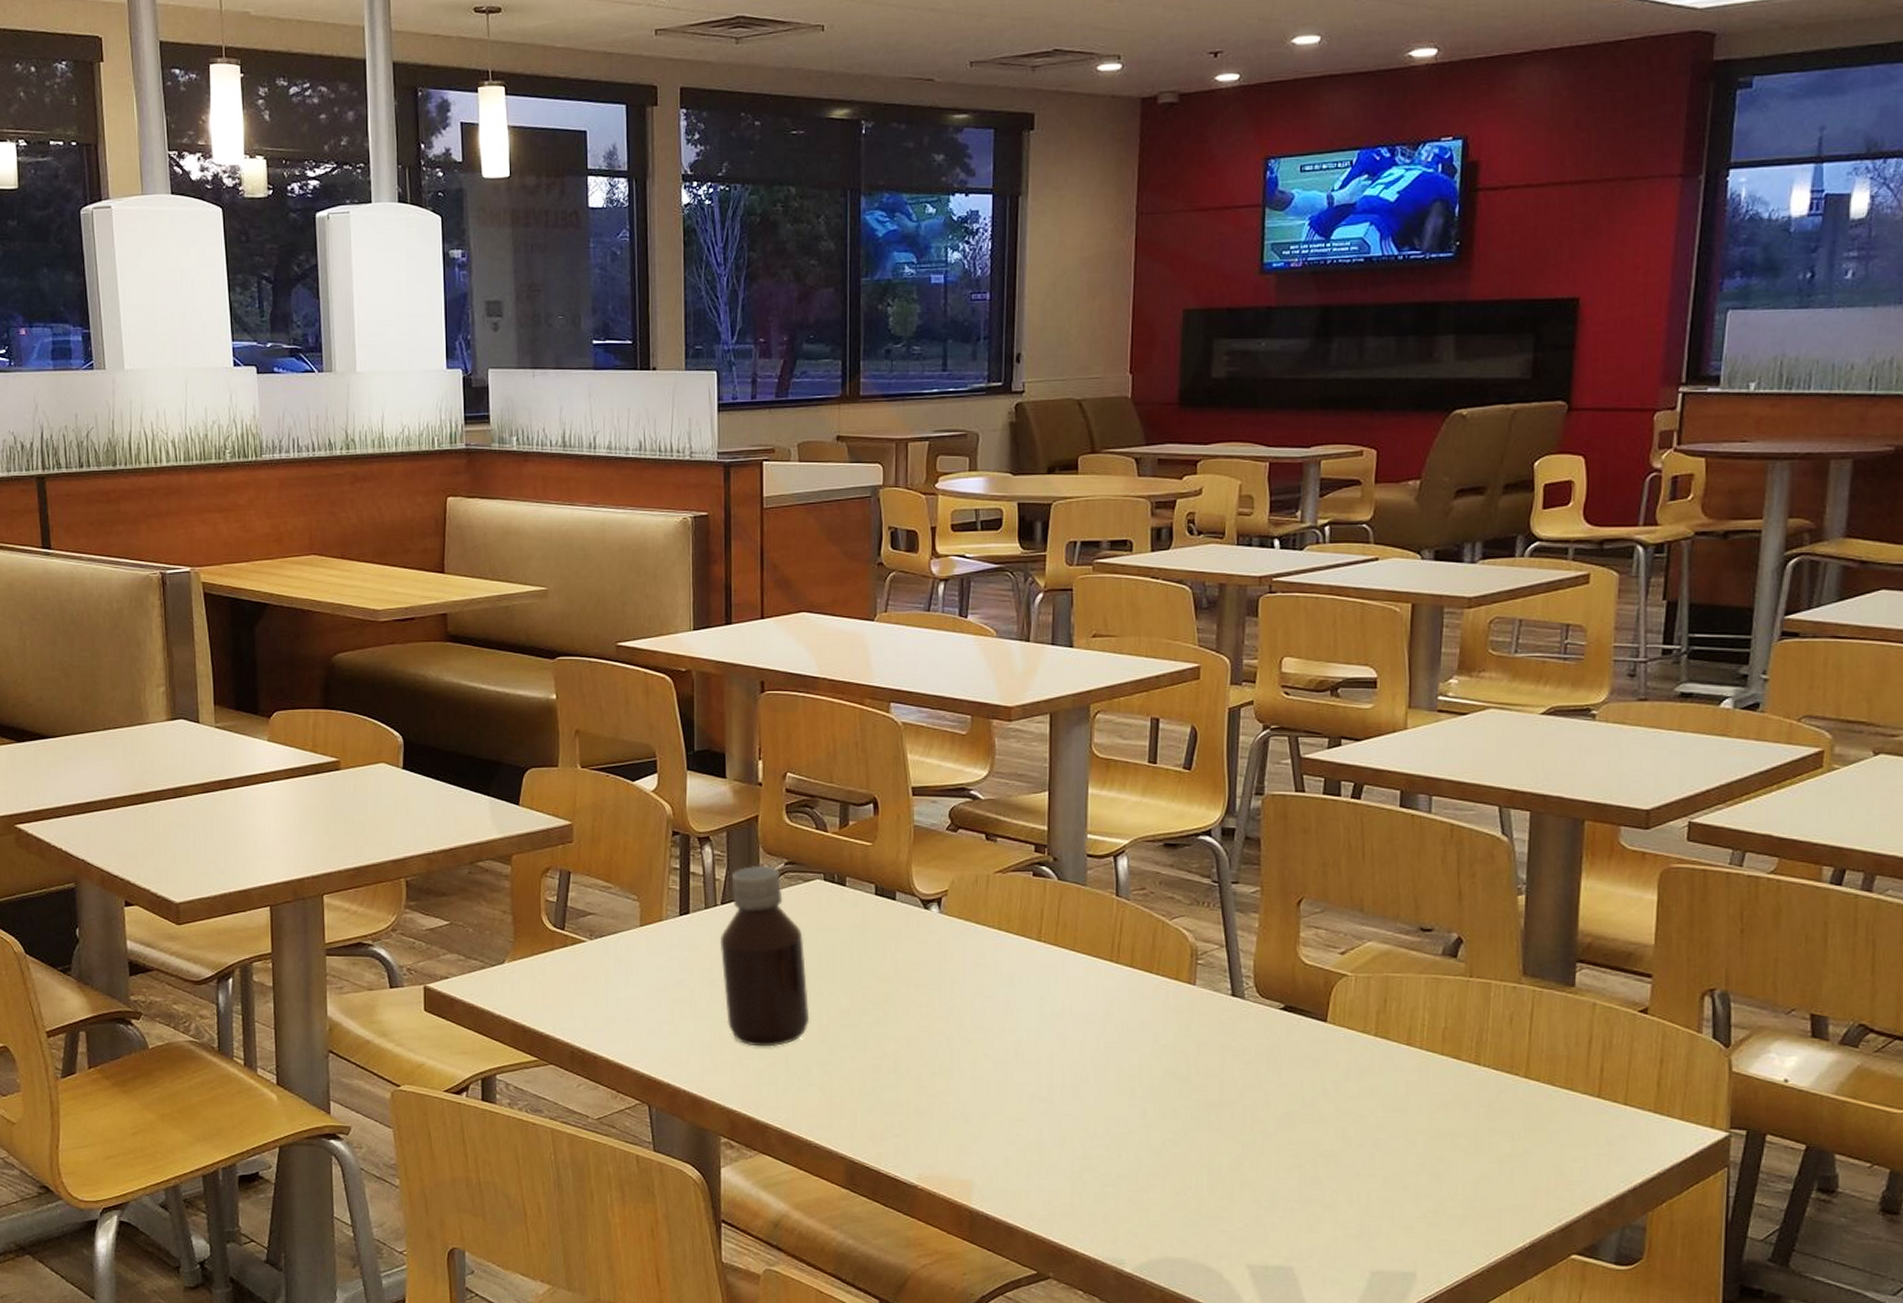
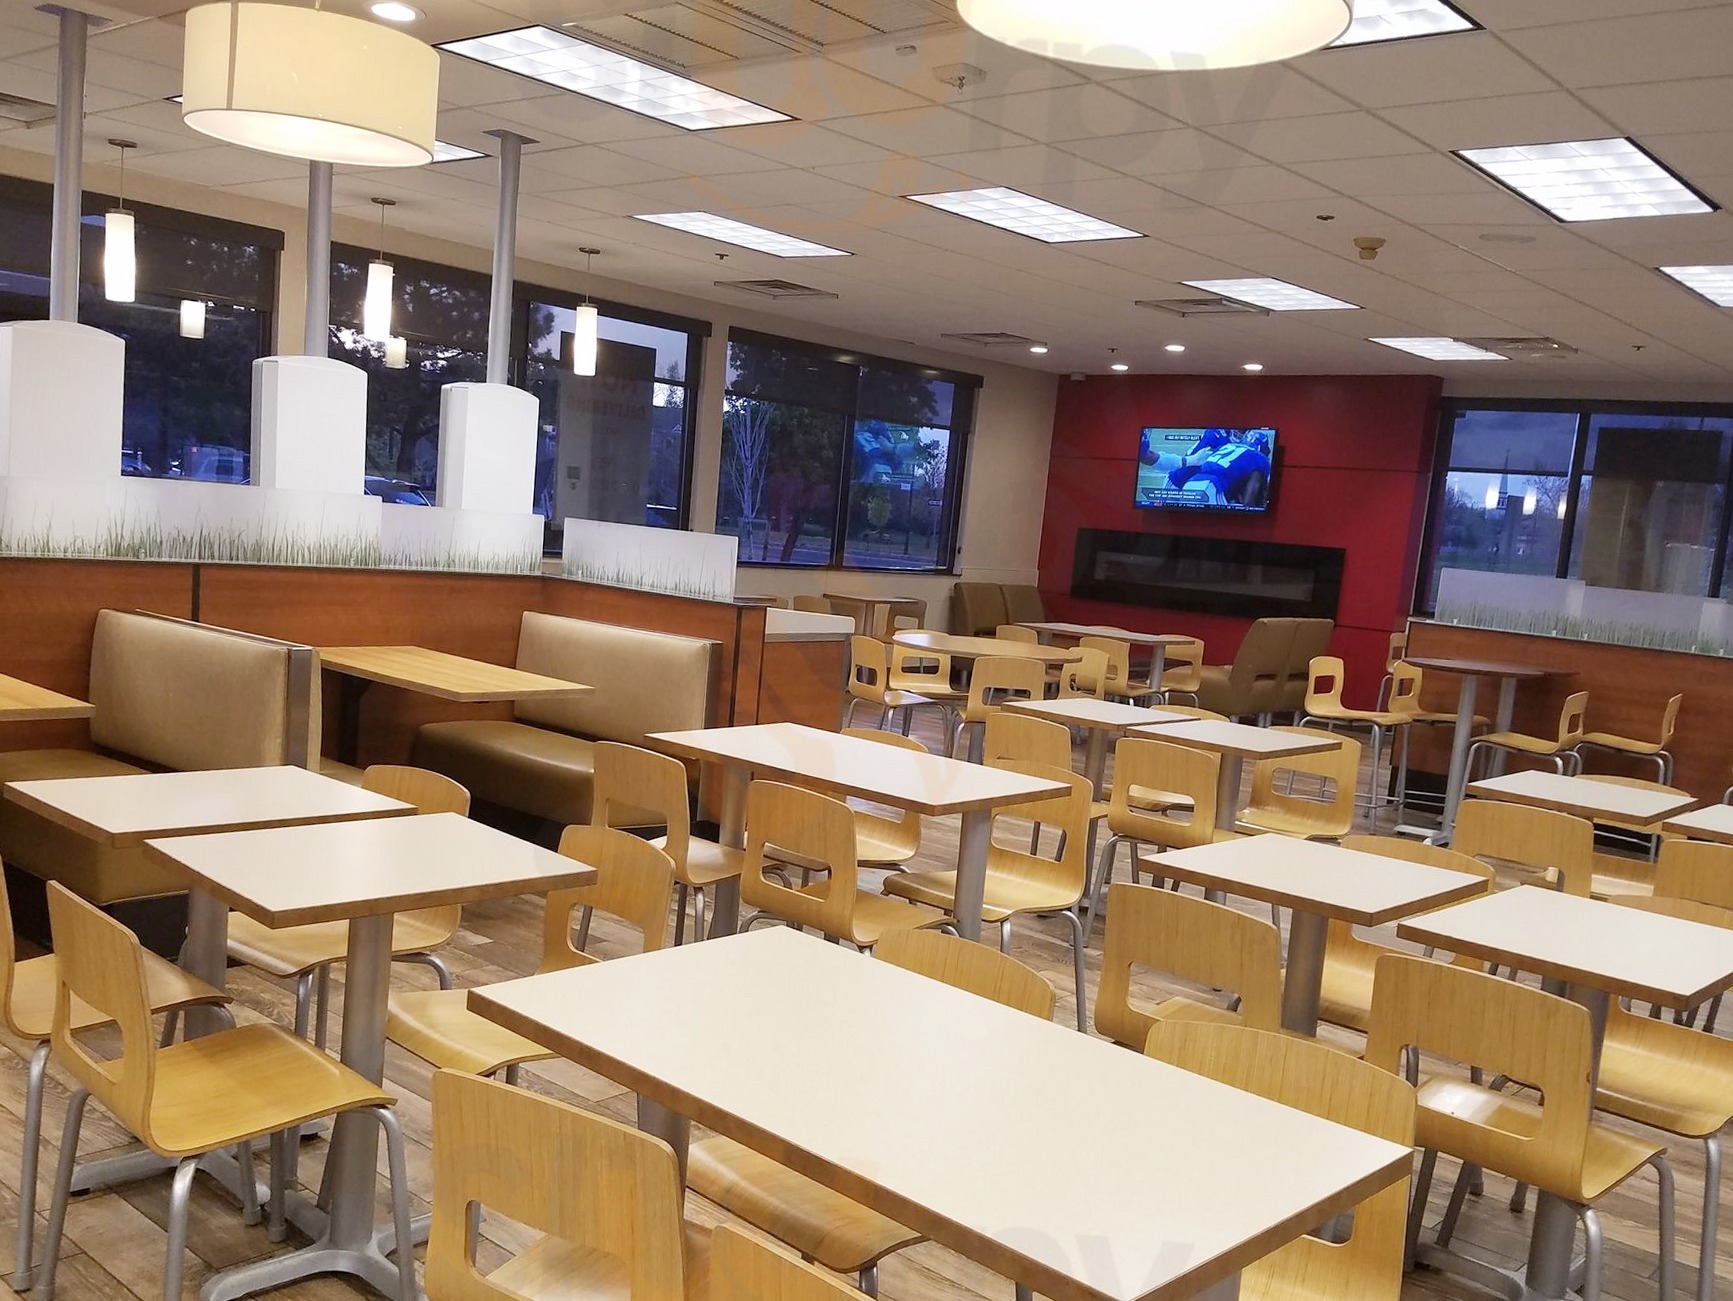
bottle: present [719,865,810,1047] -> none [703,912,768,1052]

